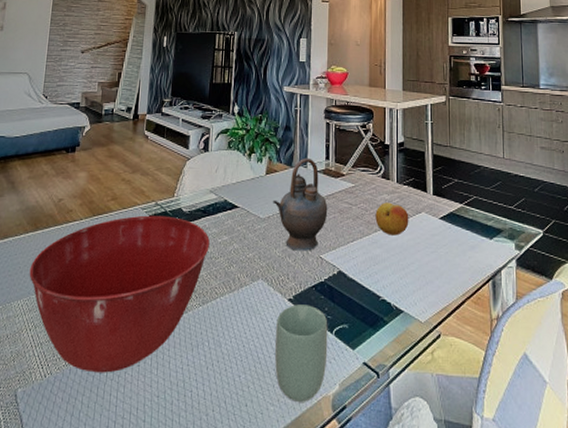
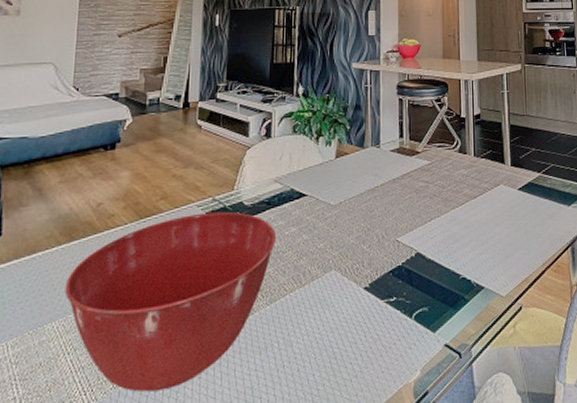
teapot: present [273,157,328,251] -> none [344,137,403,236]
cup: present [275,304,328,402] -> none [352,291,407,394]
fruit: present [375,202,409,236] -> none [453,177,488,211]

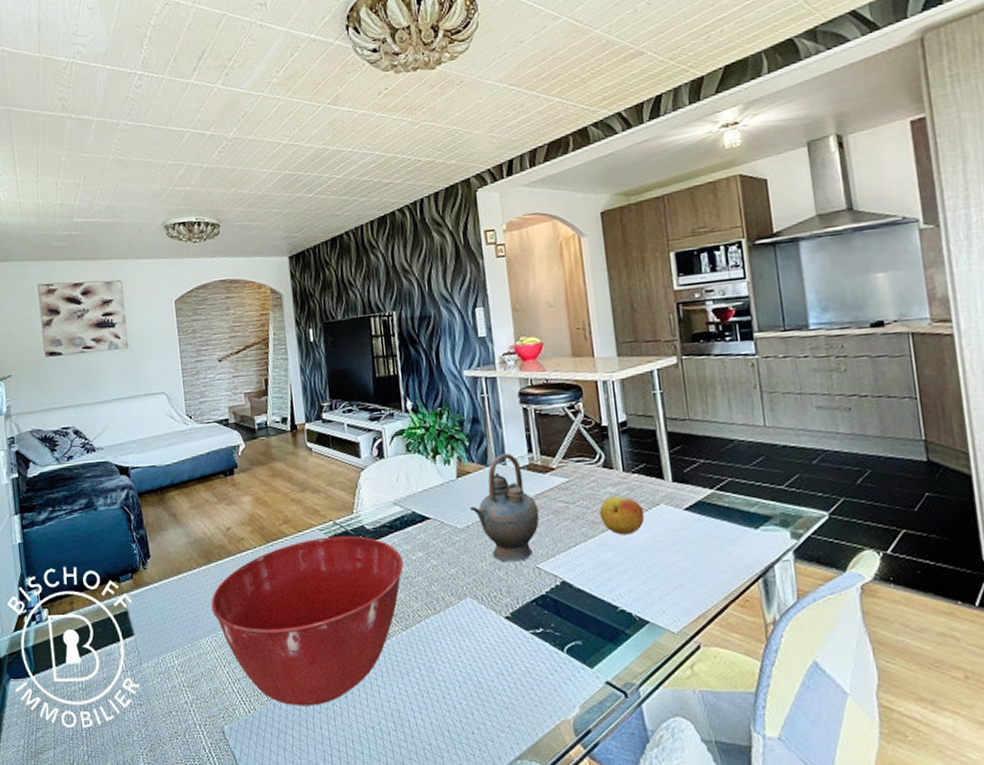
teapot: none [344,137,403,236] -> present [470,453,540,562]
fruit: none [453,177,488,211] -> present [599,496,645,535]

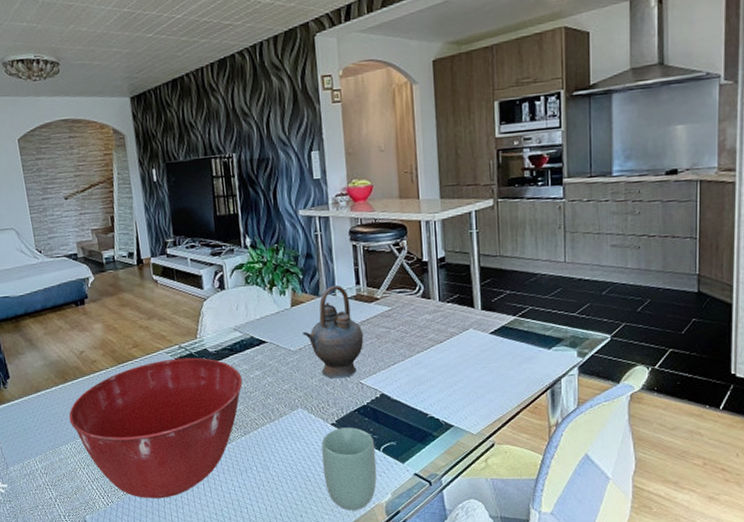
cup: none [494,621,561,727] -> present [321,427,377,510]
fruit: present [599,496,645,535] -> none [417,322,455,355]

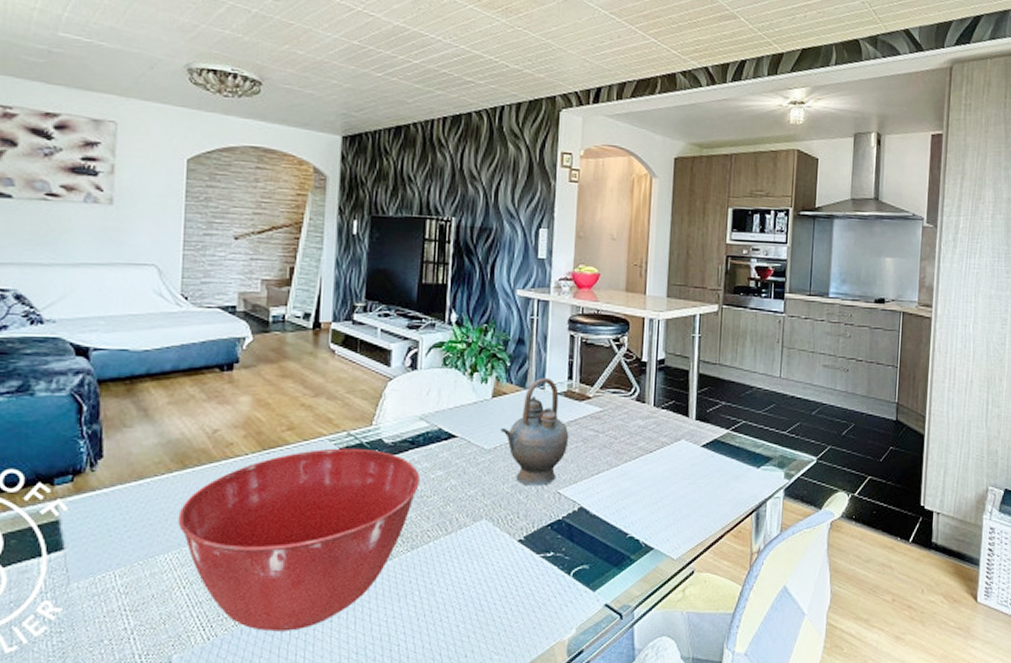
cup: present [321,427,377,510] -> none [501,545,565,649]

